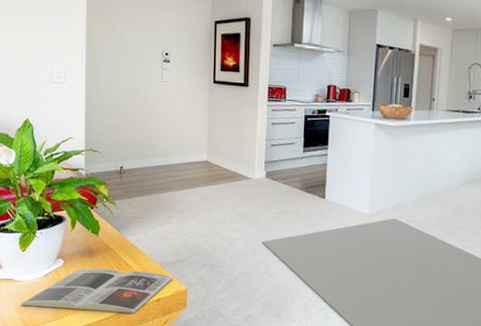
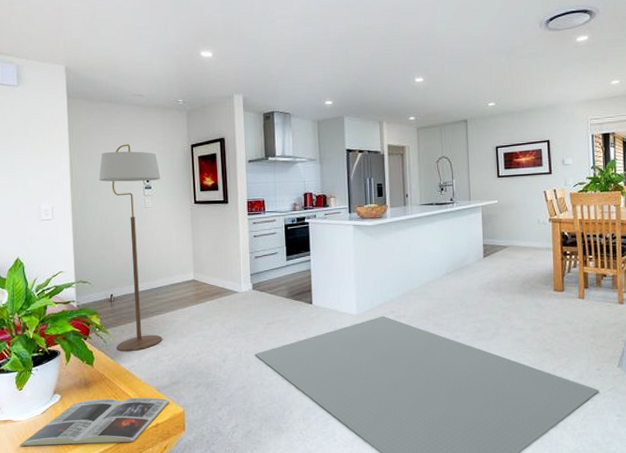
floor lamp: none [116,12,181,226] -> present [99,144,163,352]

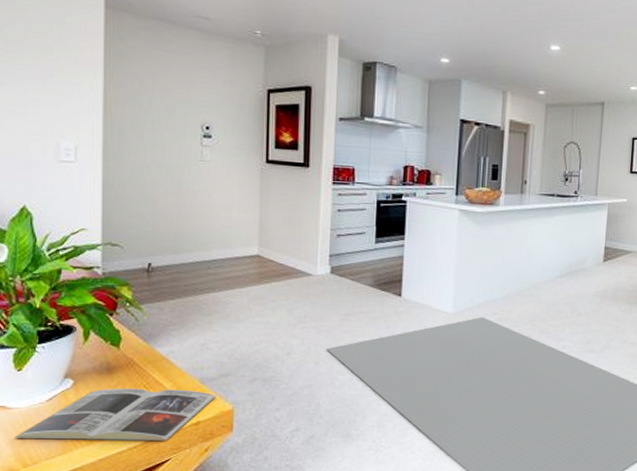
floor lamp: present [99,144,163,352] -> none [142,77,225,335]

